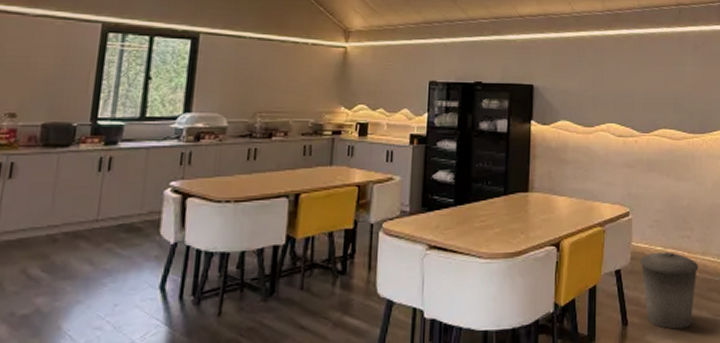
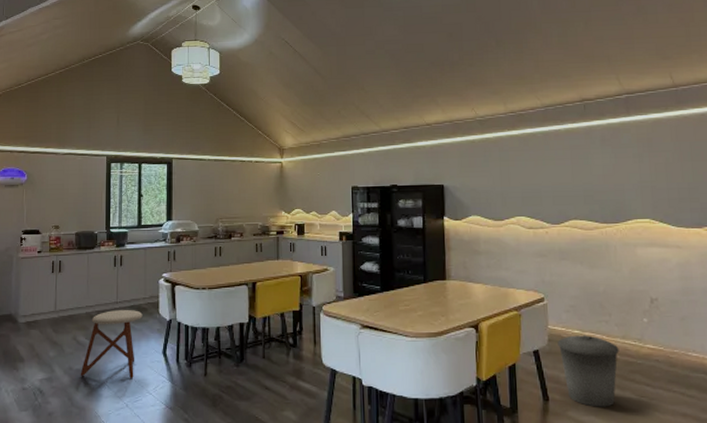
stool: none [27,230,135,324] -> present [80,310,143,378]

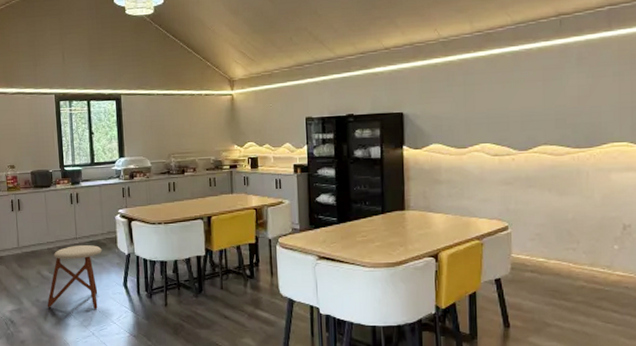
trash can: present [557,335,619,407] -> none [521,263,586,333]

